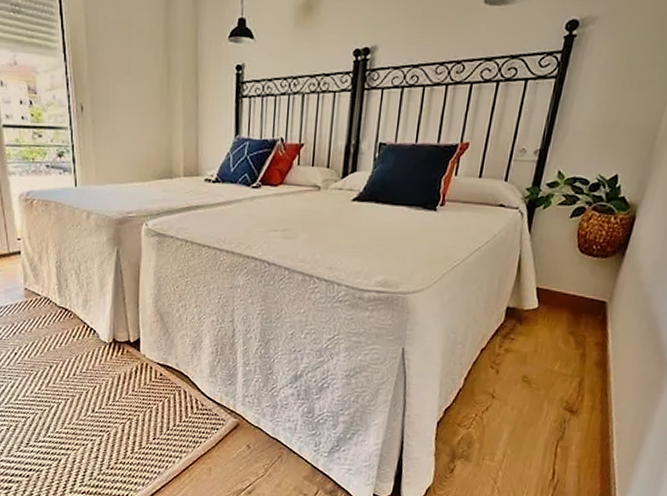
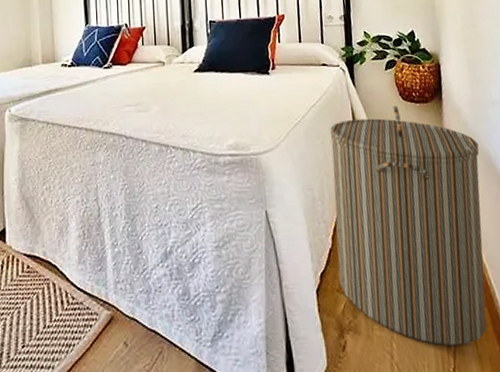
laundry hamper: none [462,258,649,480] -> present [329,106,487,346]

